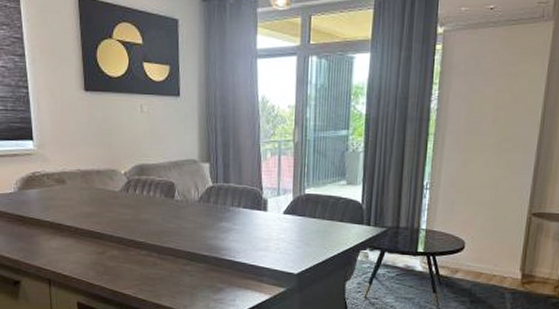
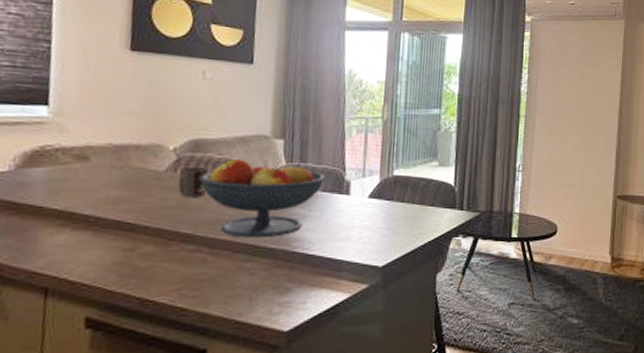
mug: none [131,187,153,213] -> present [178,166,210,198]
fruit bowl: none [146,180,245,247] -> present [200,158,325,238]

